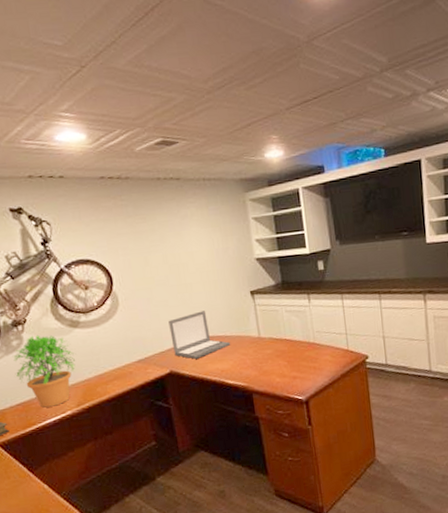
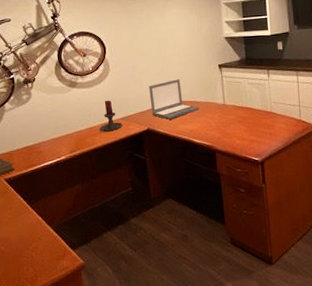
potted plant: present [13,335,76,408] -> none [23,91,71,152]
candle holder: none [110,340,140,380] -> present [99,100,123,132]

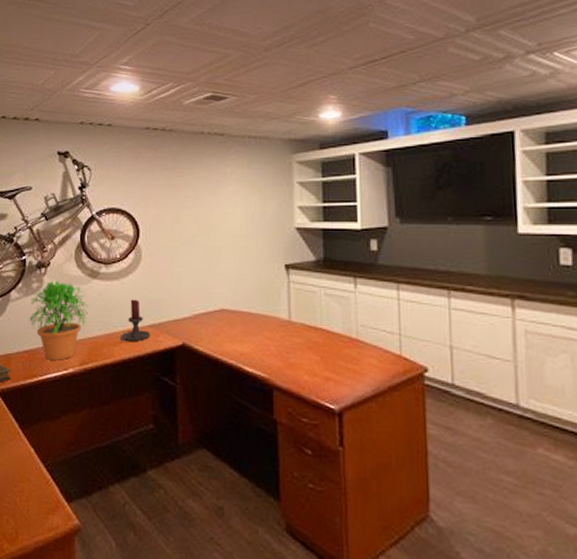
potted plant: none [23,91,71,152] -> present [29,280,88,361]
laptop: present [149,79,200,120] -> none [189,279,255,334]

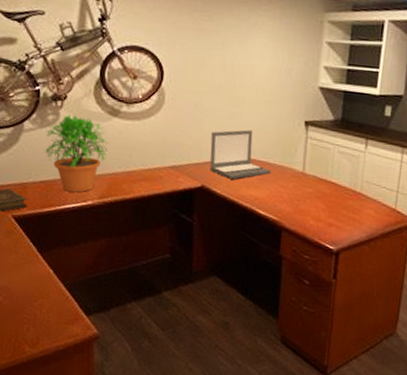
candle holder: present [119,299,151,342] -> none [139,140,171,181]
laptop: none [189,279,255,334] -> present [210,130,272,180]

